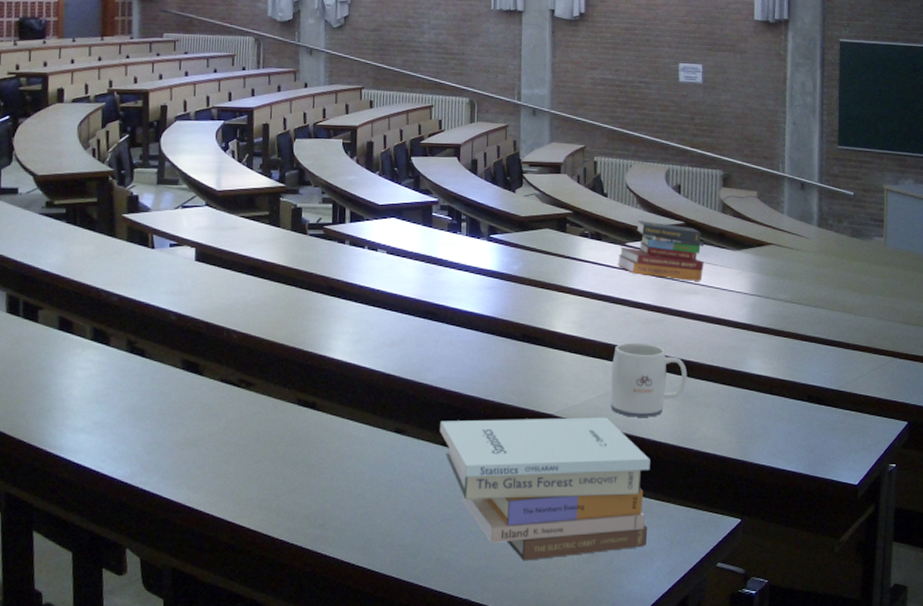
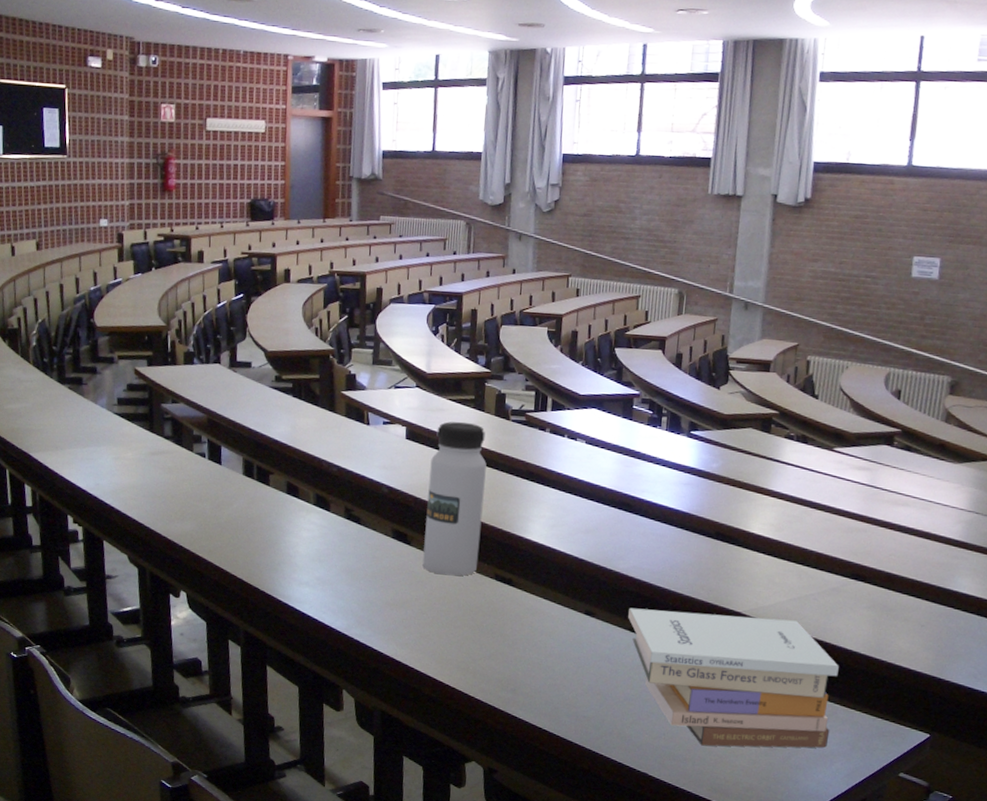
water bottle: none [217,240,284,405] -> present [422,421,487,576]
mug: present [610,342,688,417] -> none [802,549,888,625]
books: present [618,221,704,281] -> none [823,425,922,493]

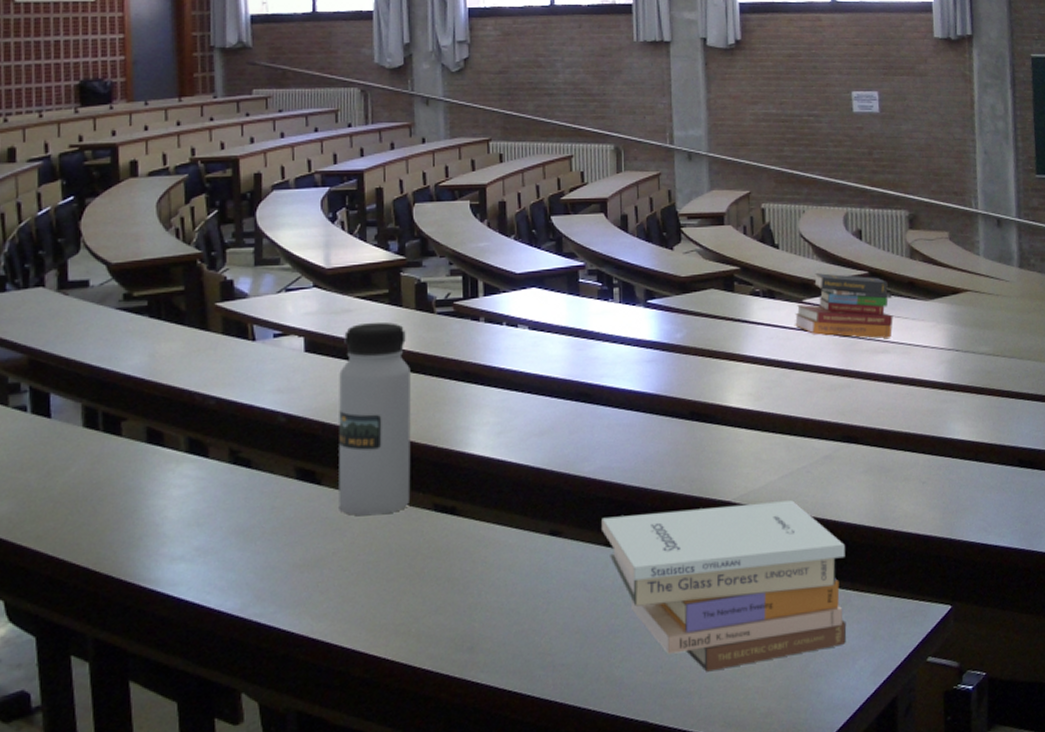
books: none [823,425,922,493] -> present [795,273,893,338]

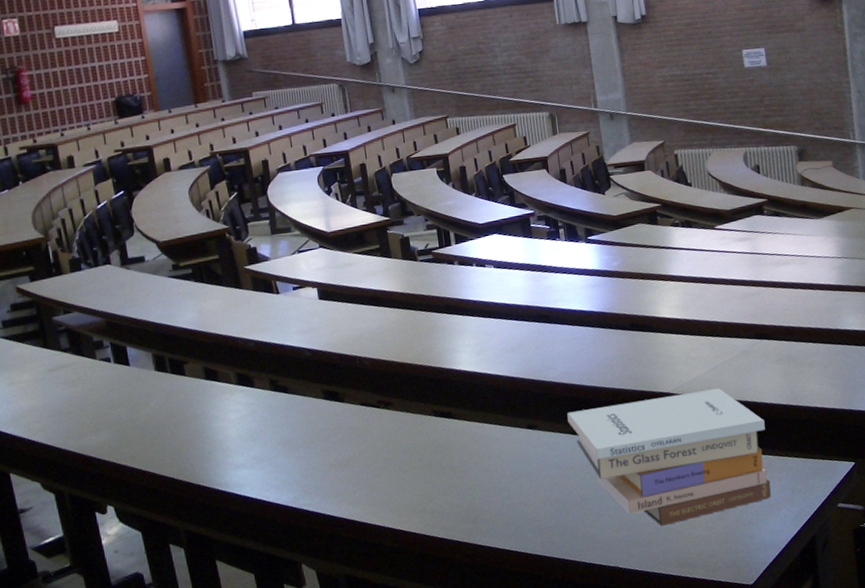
water bottle: present [339,322,411,516] -> none [348,271,415,424]
books: present [795,273,893,338] -> none [709,203,791,255]

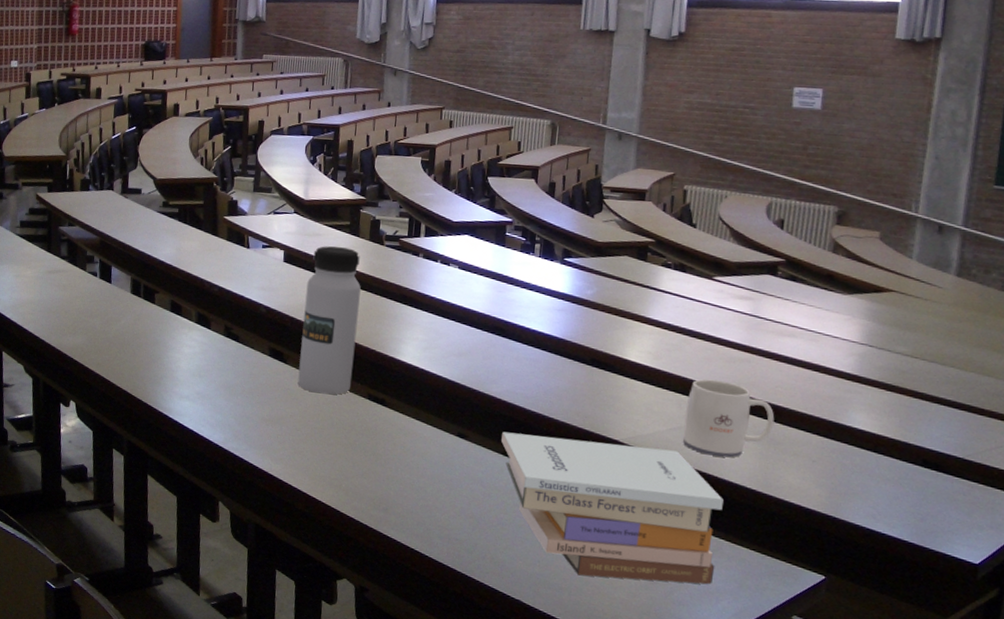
water bottle: none [348,271,415,424] -> present [298,246,361,395]
mug: none [717,315,789,385] -> present [683,379,775,458]

